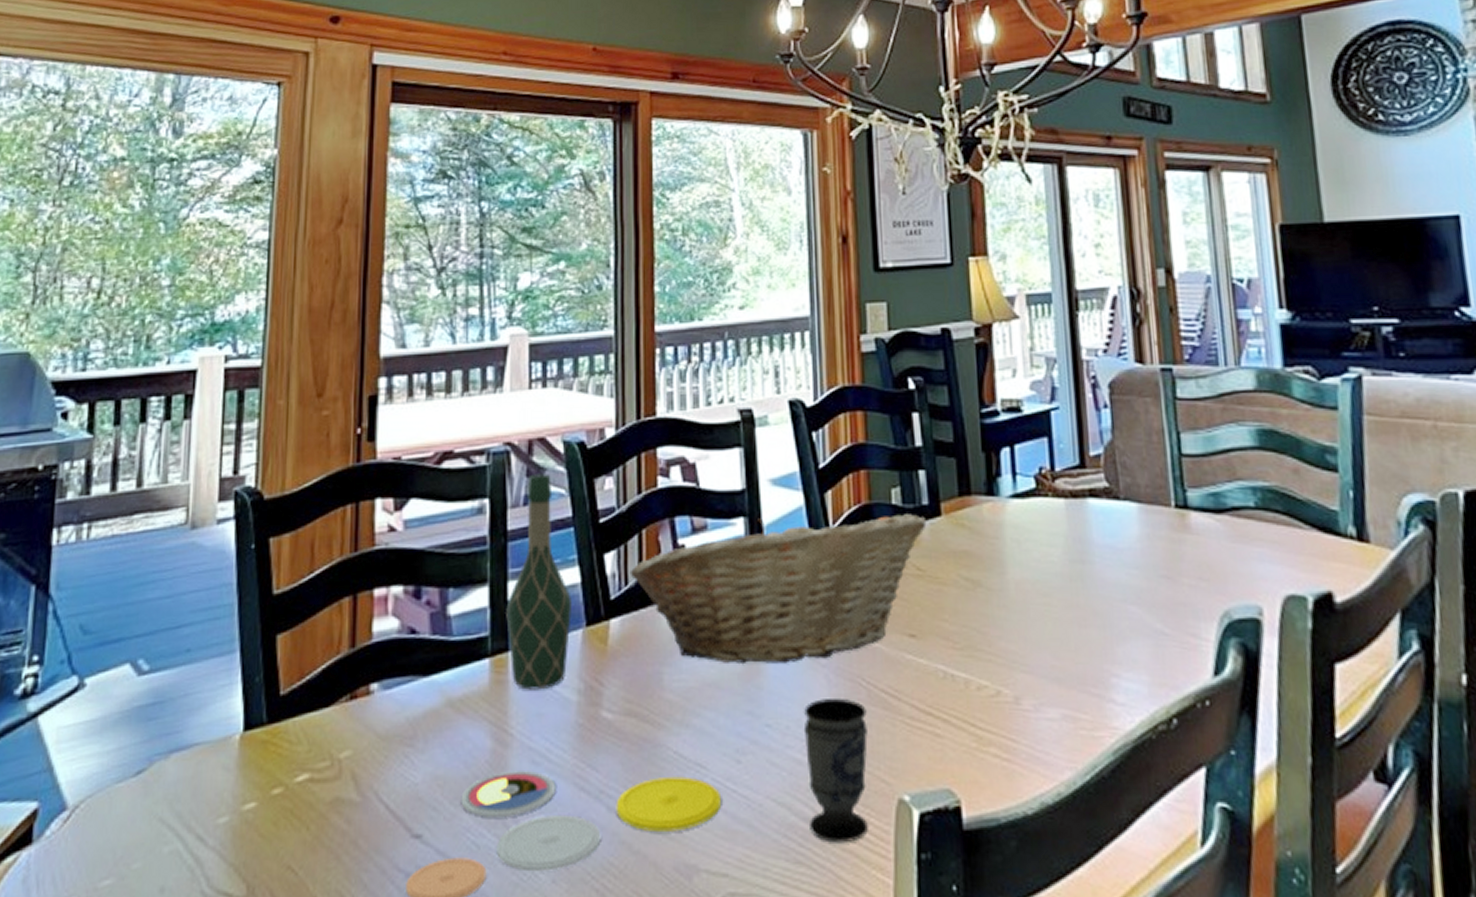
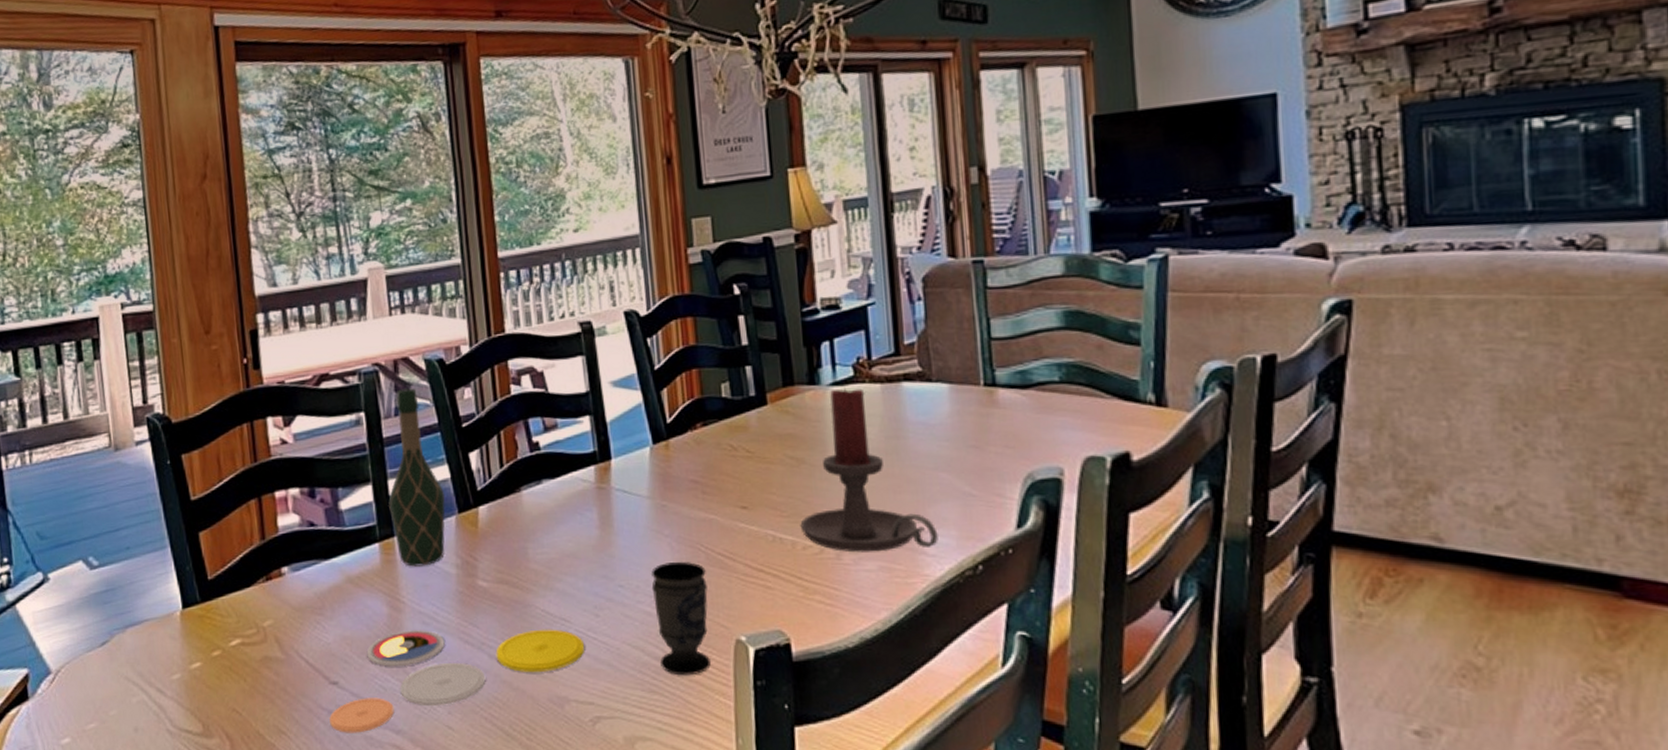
fruit basket: present [629,512,927,664] -> none [492,403,755,538]
candle holder: none [974,500,1128,697] -> present [800,386,938,552]

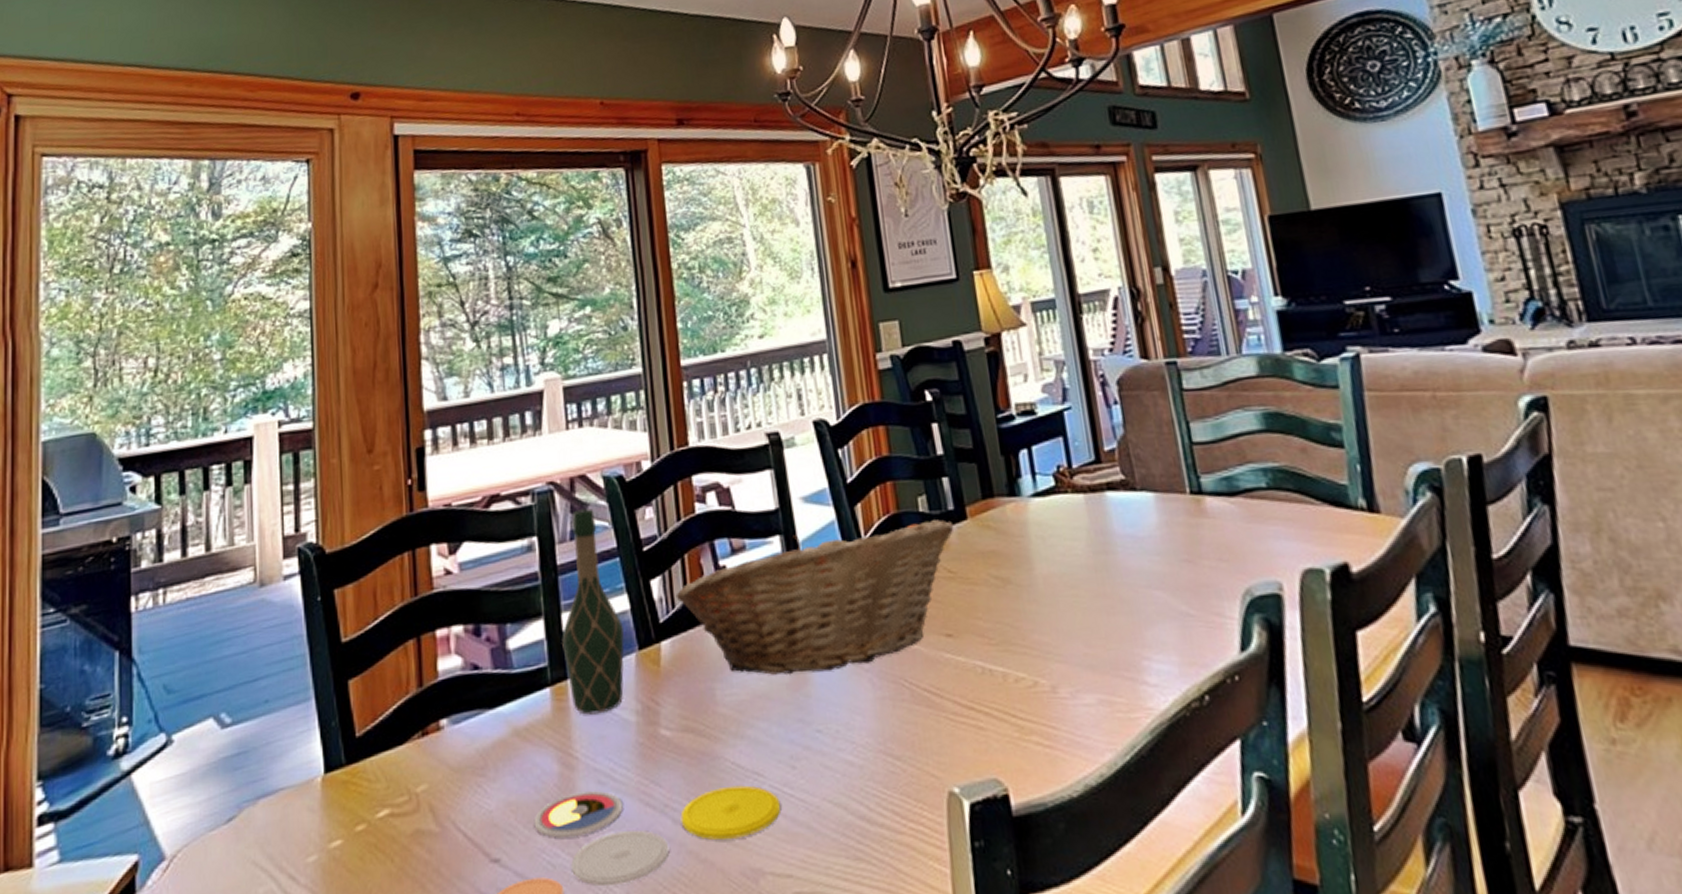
fruit basket: none [492,403,755,538] -> present [675,518,954,675]
cup: present [651,562,711,676] -> none [852,700,922,838]
candle holder: present [800,386,938,552] -> none [1010,497,1159,684]

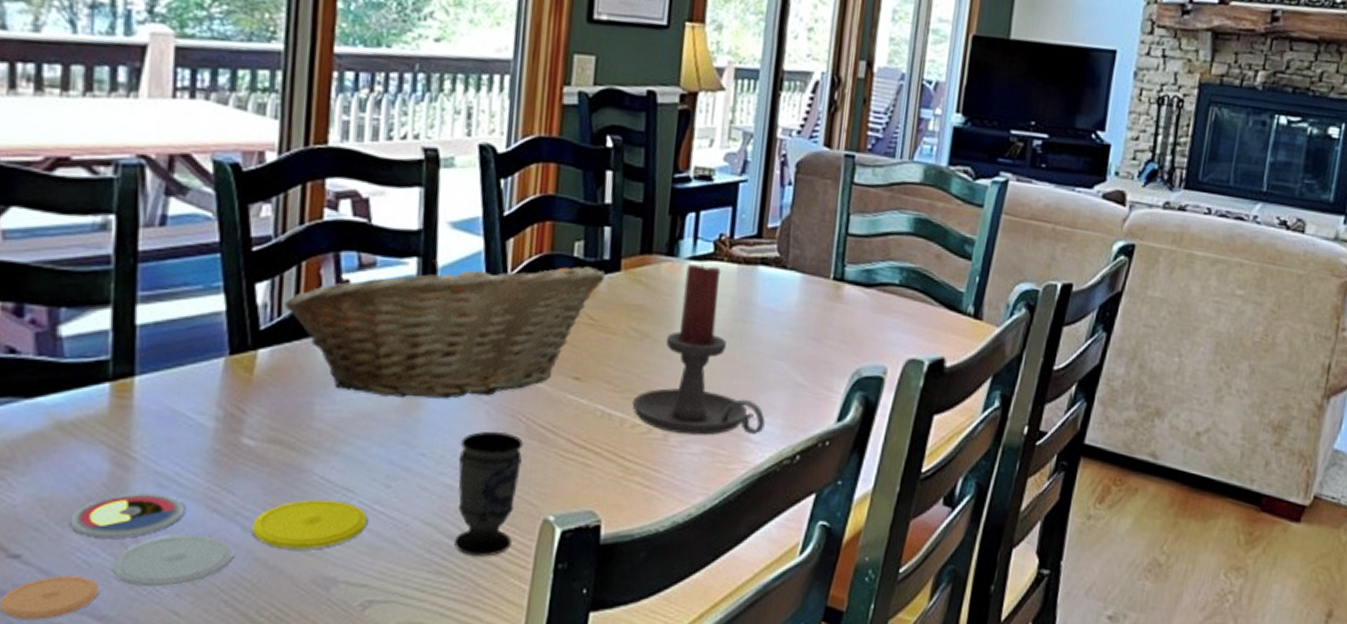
wine bottle: present [561,508,624,715] -> none [132,192,214,416]
cup: none [852,700,922,838] -> present [454,432,523,557]
candle holder: none [1010,497,1159,684] -> present [632,262,765,436]

